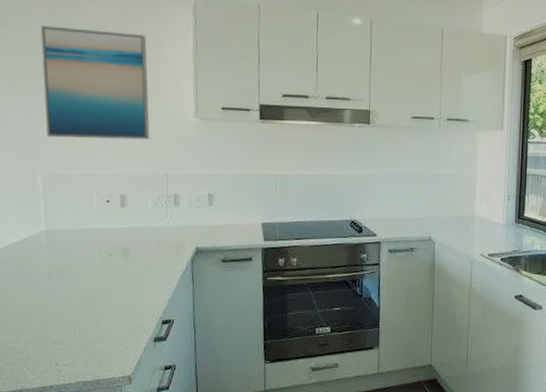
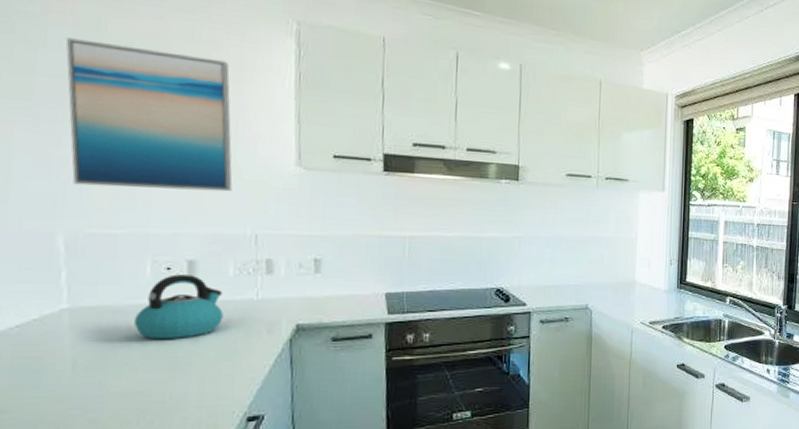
kettle: none [86,206,145,257] -> present [134,274,223,340]

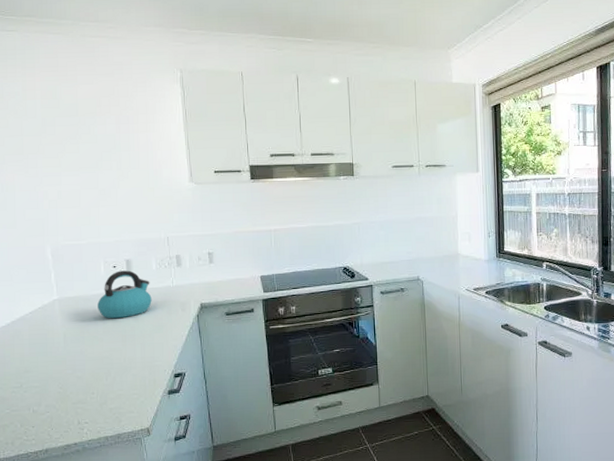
wall art: present [65,37,233,192] -> none [37,106,149,211]

